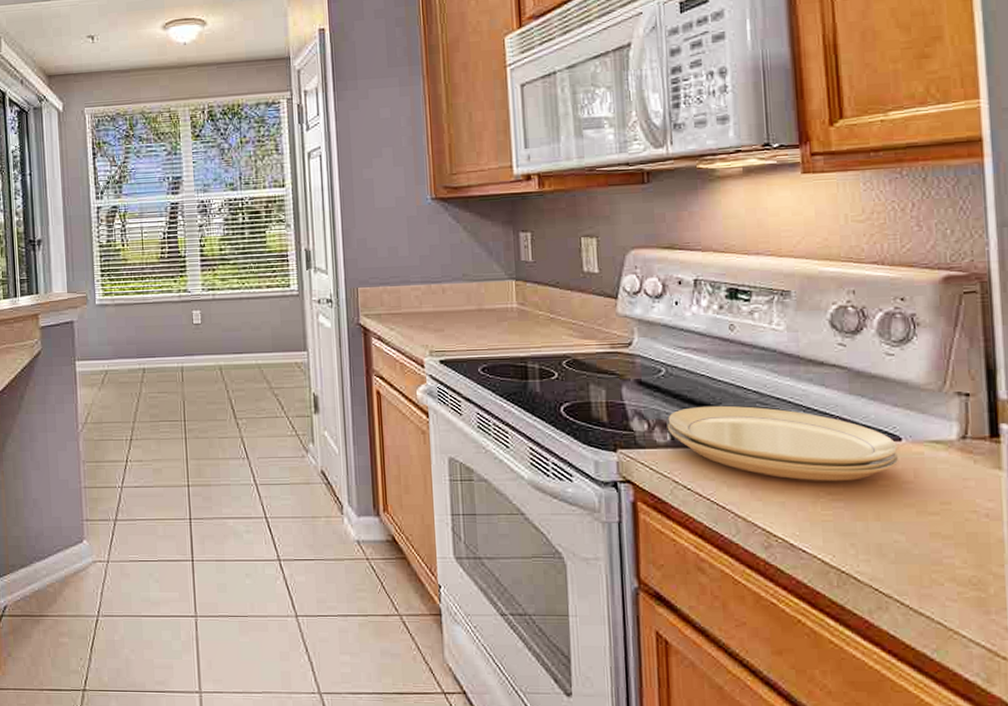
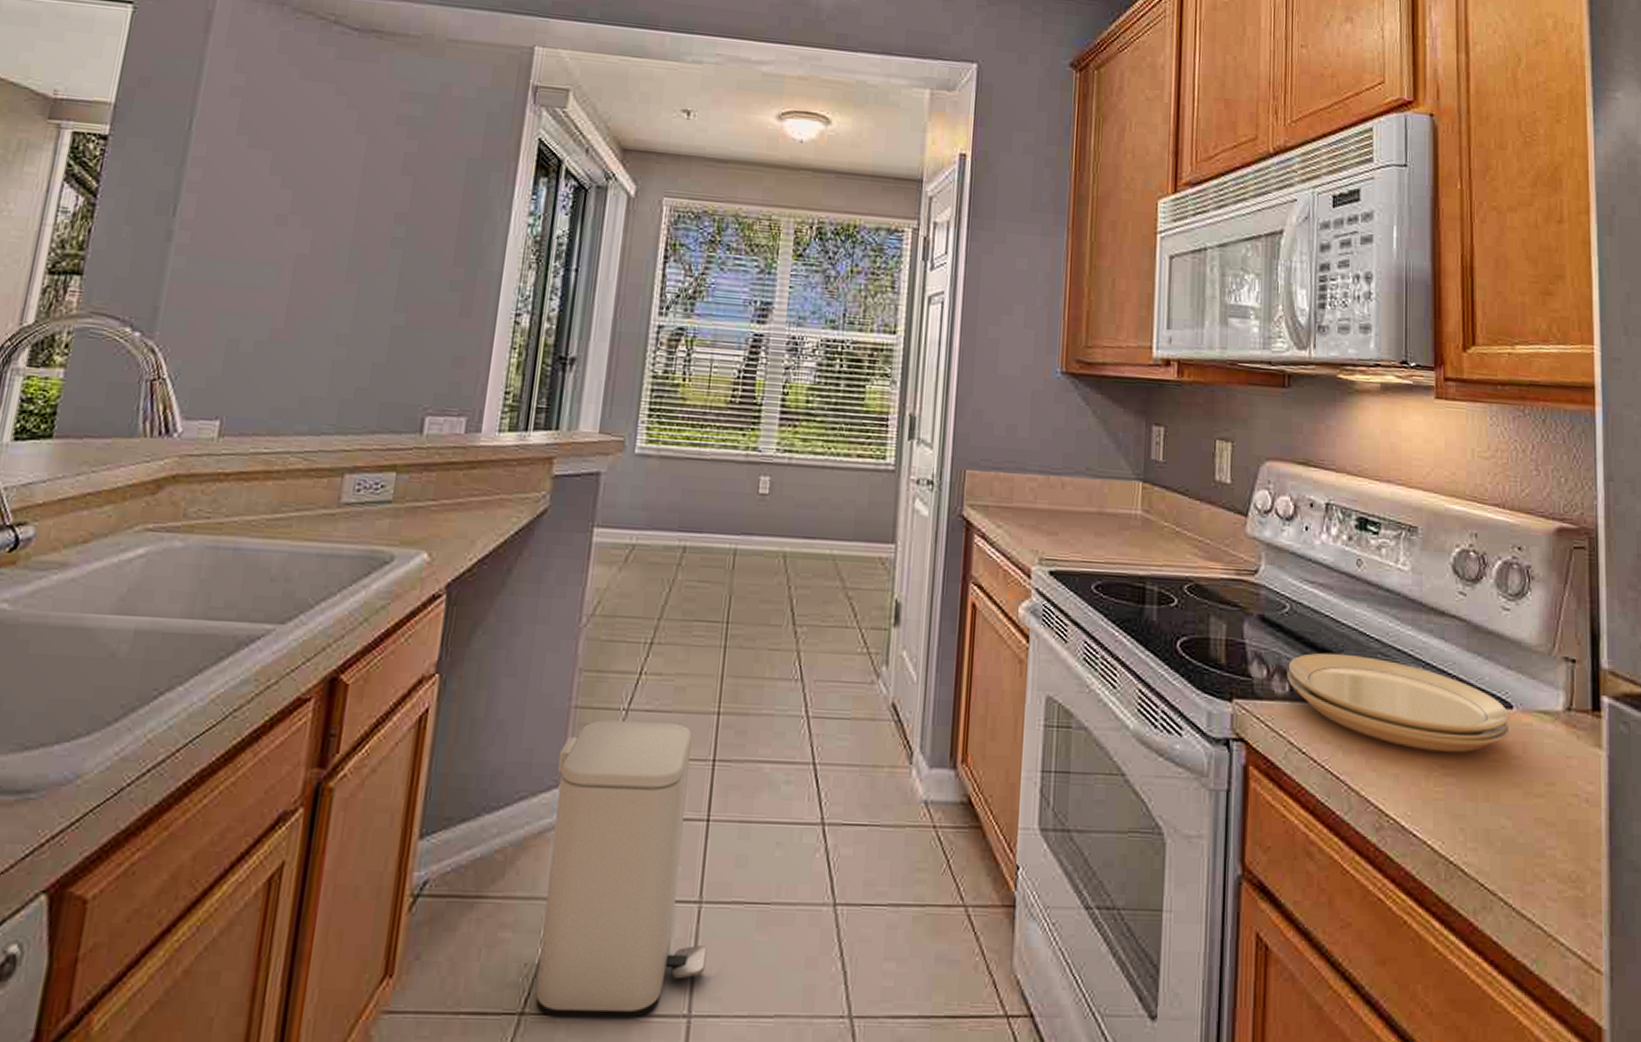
pedal bin: none [79,494,207,694] -> present [535,720,707,1019]

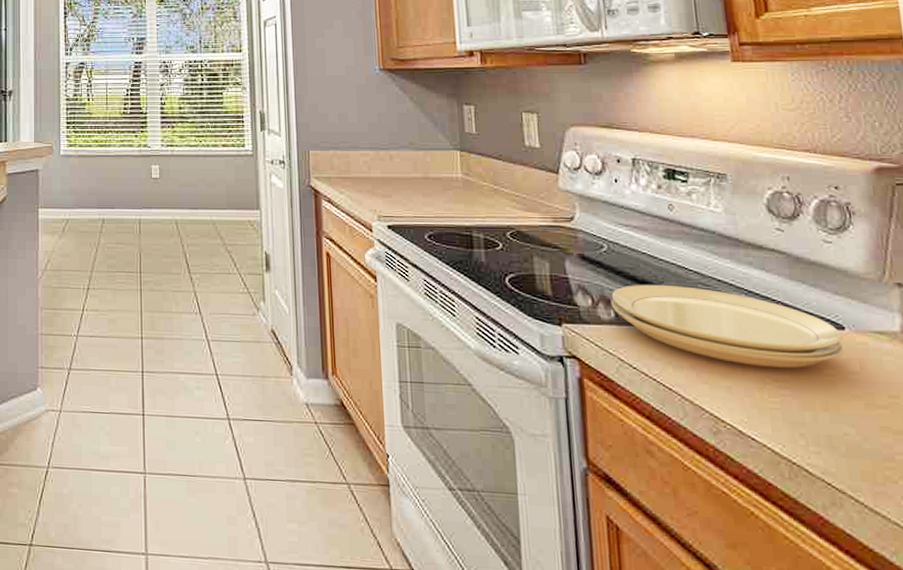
pedal bin: present [535,720,707,1019] -> none [34,343,154,554]

